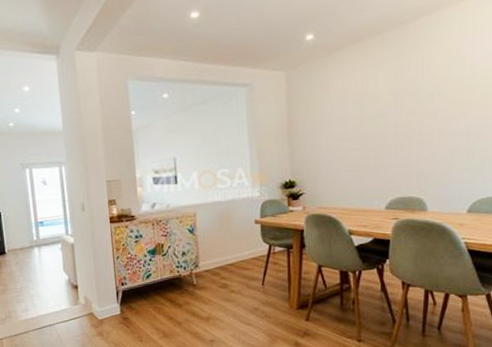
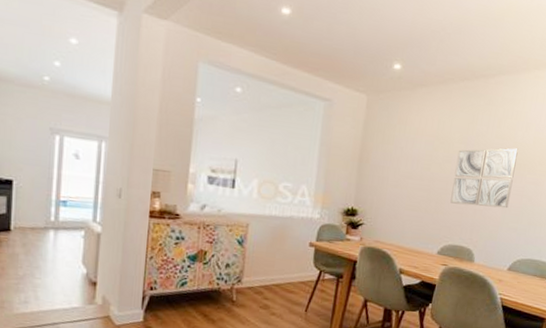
wall art: none [389,86,455,156] -> present [450,148,518,209]

